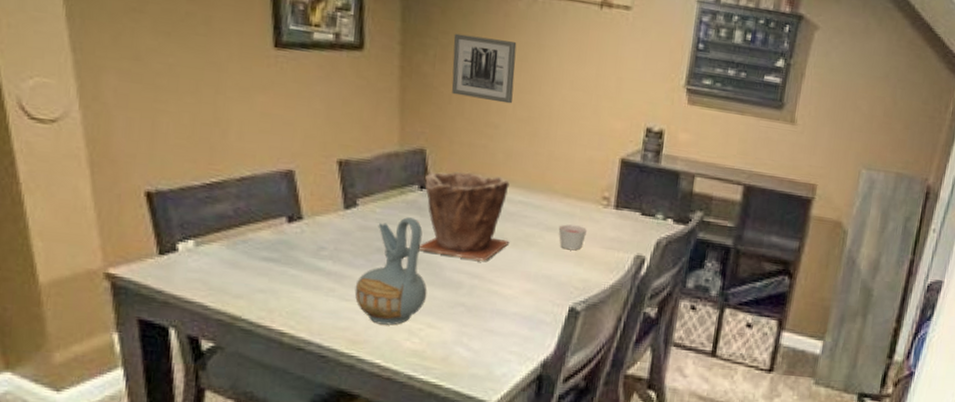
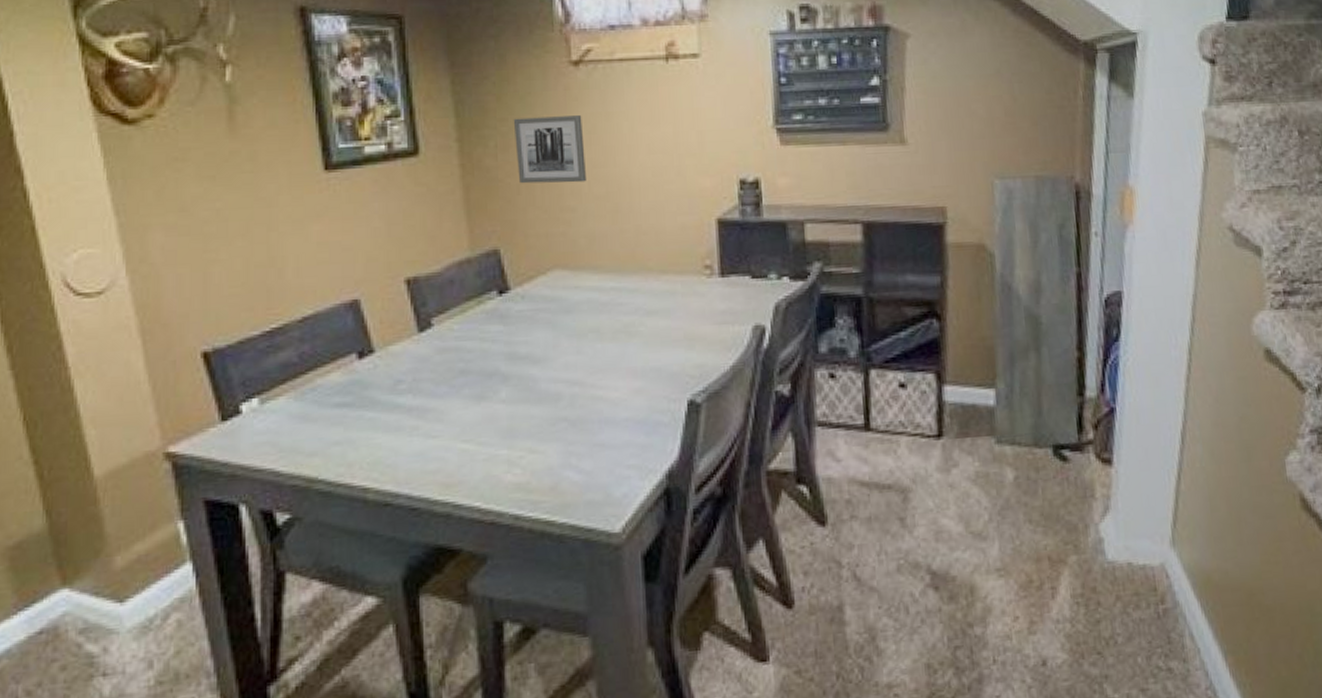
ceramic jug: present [354,217,427,325] -> none [441,329,523,459]
plant pot: present [418,171,510,261] -> none [502,264,608,365]
candle: present [558,224,587,251] -> none [660,303,693,334]

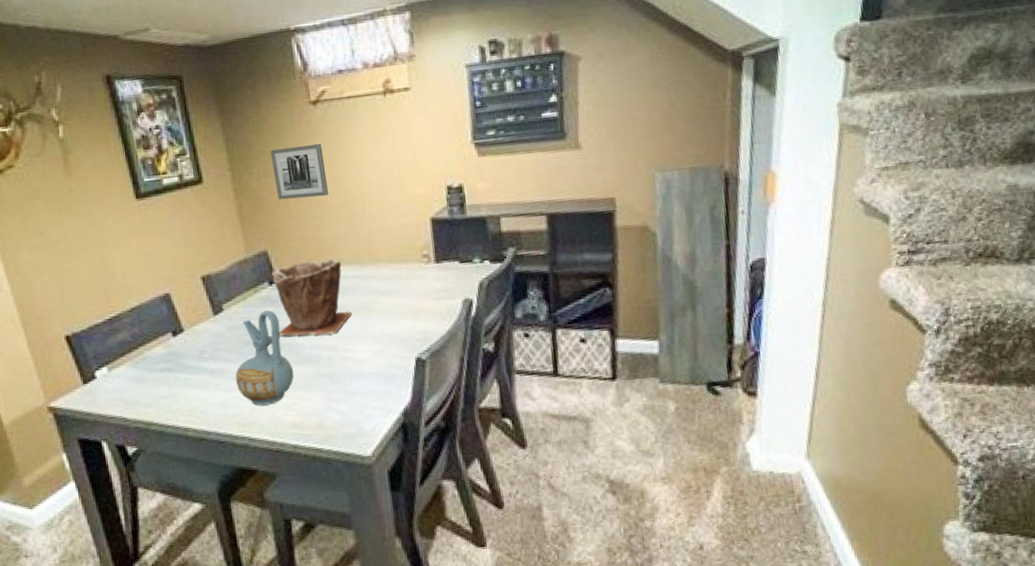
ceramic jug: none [441,329,523,459] -> present [235,310,294,406]
plant pot: none [502,264,608,365] -> present [271,258,352,336]

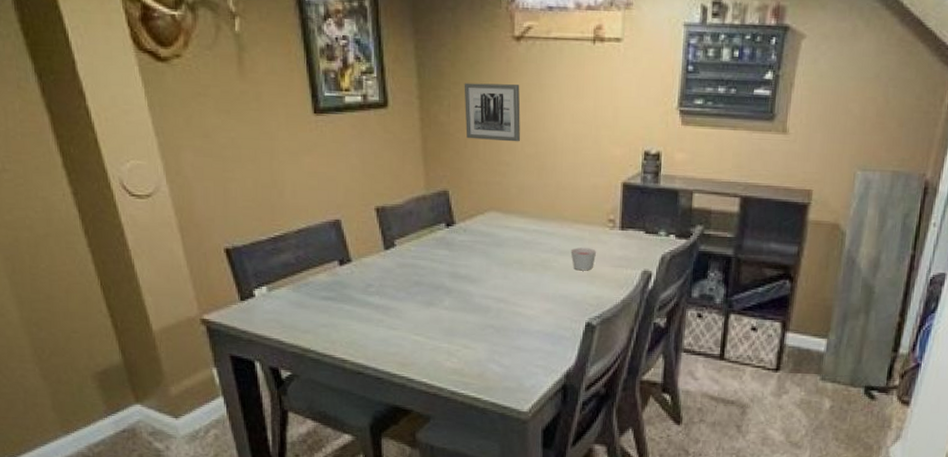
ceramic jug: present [235,310,294,406] -> none [400,253,461,348]
plant pot: present [271,258,352,336] -> none [449,207,528,286]
candle: none [390,285,416,308] -> present [570,247,596,271]

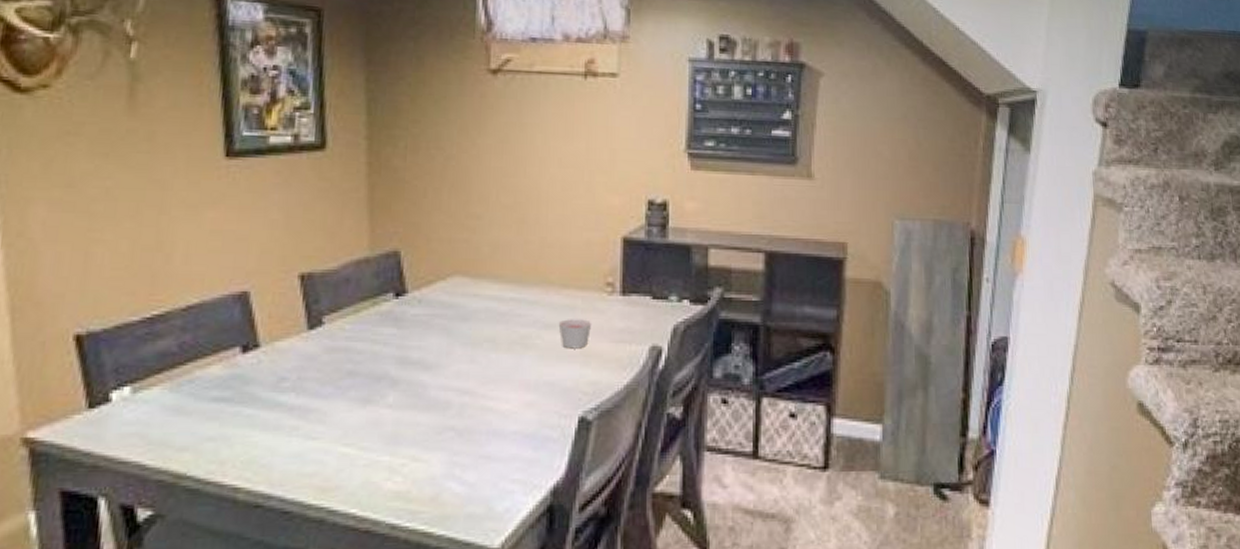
wall art: present [464,83,521,142] -> none [425,121,496,191]

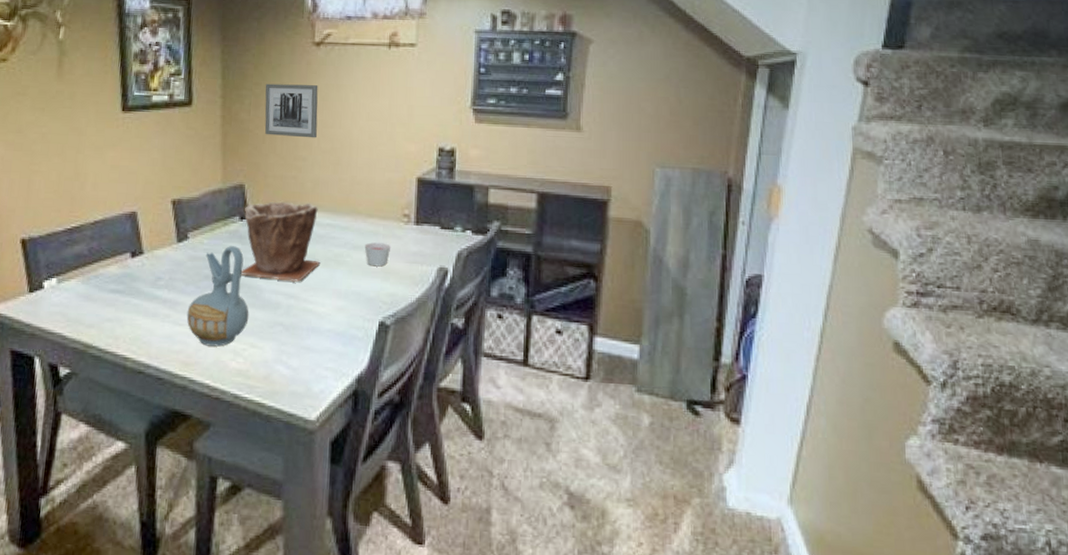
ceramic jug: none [322,331,409,464] -> present [186,246,249,347]
plant pot: none [396,271,503,373] -> present [240,201,321,282]
wall art: none [425,121,496,191] -> present [264,83,318,138]

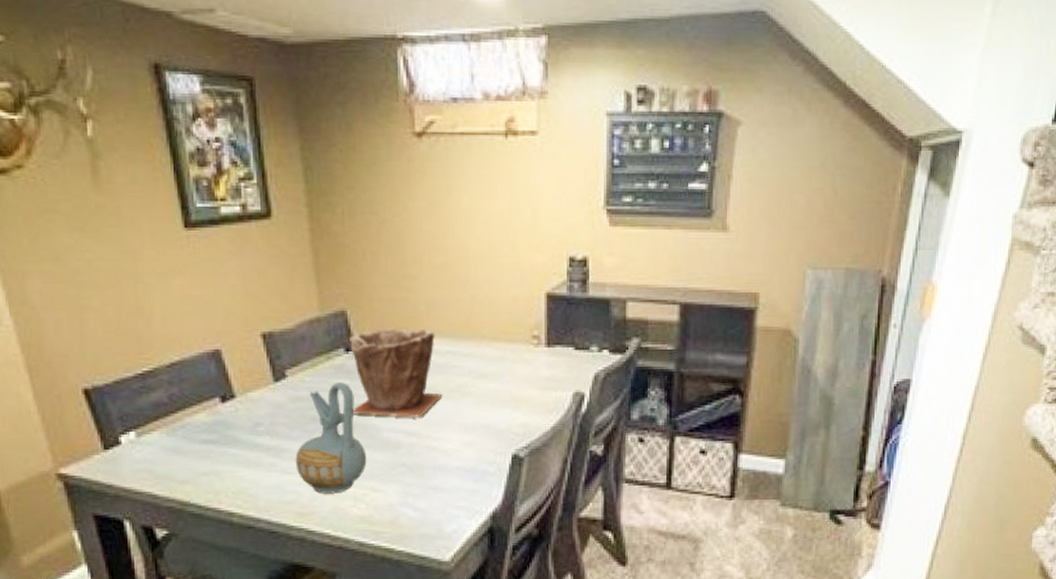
wall art: present [264,83,318,138] -> none [359,187,427,252]
candle: present [364,242,390,267] -> none [491,369,520,396]

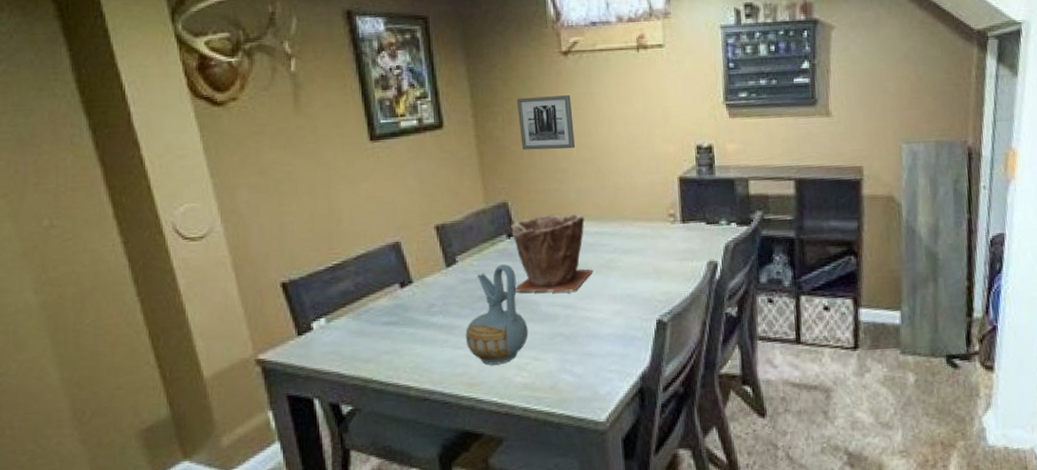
wall art: none [359,187,427,252] -> present [516,95,575,150]

